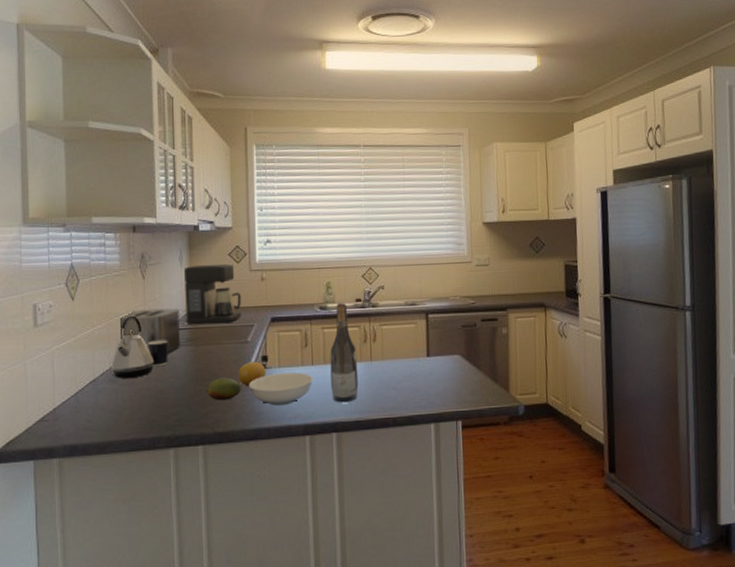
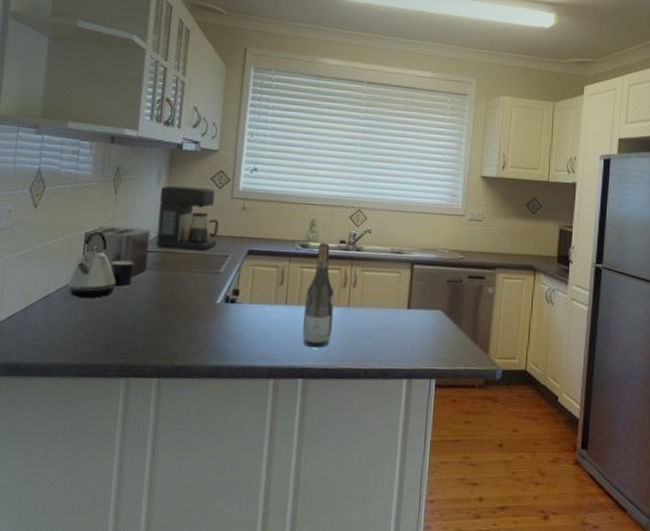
fruit: present [207,377,241,401] -> none [169,308,207,333]
fruit: present [238,361,266,387] -> none [205,294,236,321]
bowl: present [249,372,314,407] -> none [215,309,286,345]

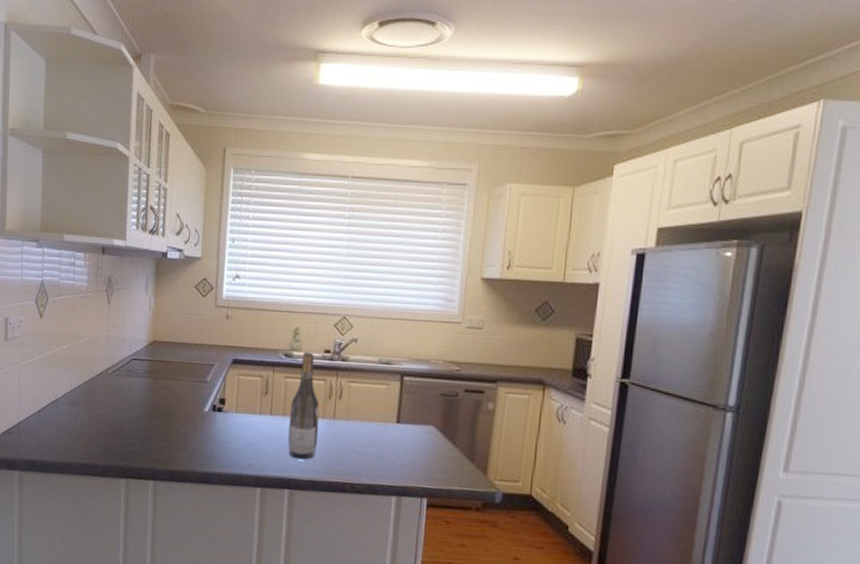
kettle: present [67,230,117,299] -> none [72,339,114,404]
toaster: present [79,226,150,275] -> none [81,335,141,383]
mug: present [110,260,134,289] -> none [107,368,128,396]
coffee maker: present [156,185,219,251] -> none [147,294,204,360]

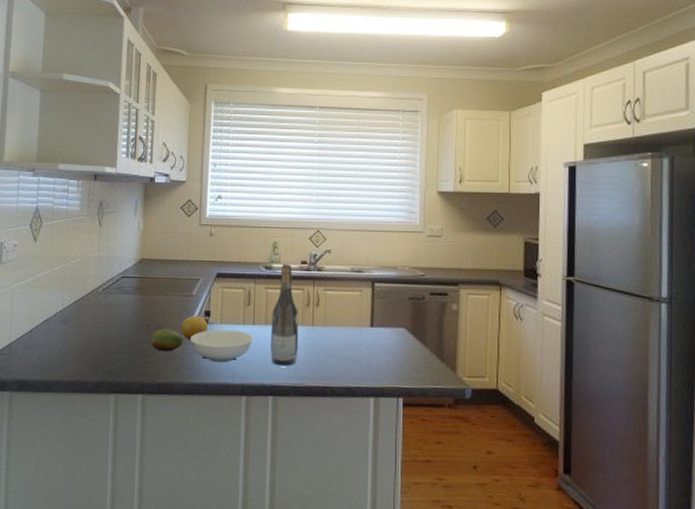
fruit: none [161,415,196,439] -> present [150,329,183,352]
fruit: none [194,402,222,429] -> present [181,315,208,341]
bowl: none [204,418,271,454] -> present [190,329,254,364]

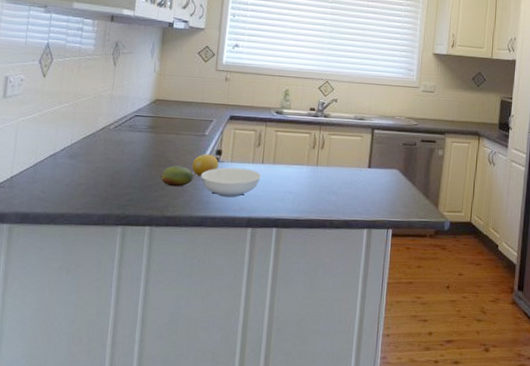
wine bottle: present [270,263,299,367] -> none [276,109,305,202]

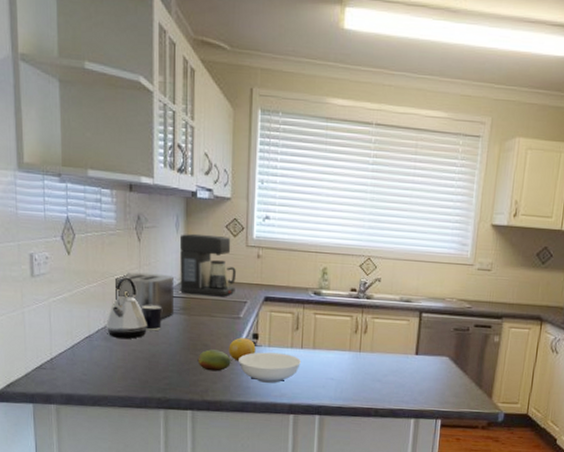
kettle: none [72,97,115,157] -> present [105,277,148,339]
toaster: none [82,93,145,137] -> present [113,272,175,319]
mug: none [109,124,130,149] -> present [141,305,162,331]
coffee maker: none [149,59,205,116] -> present [180,233,236,297]

